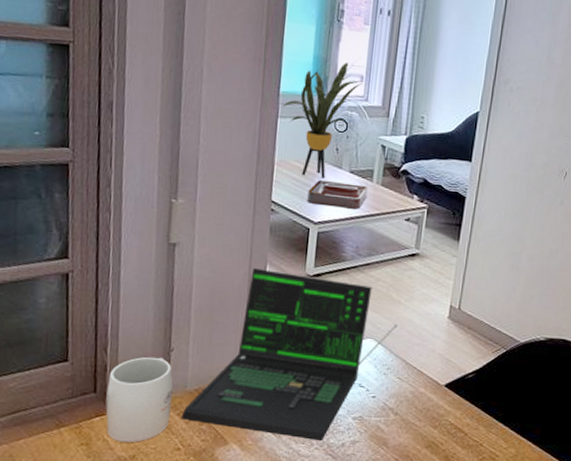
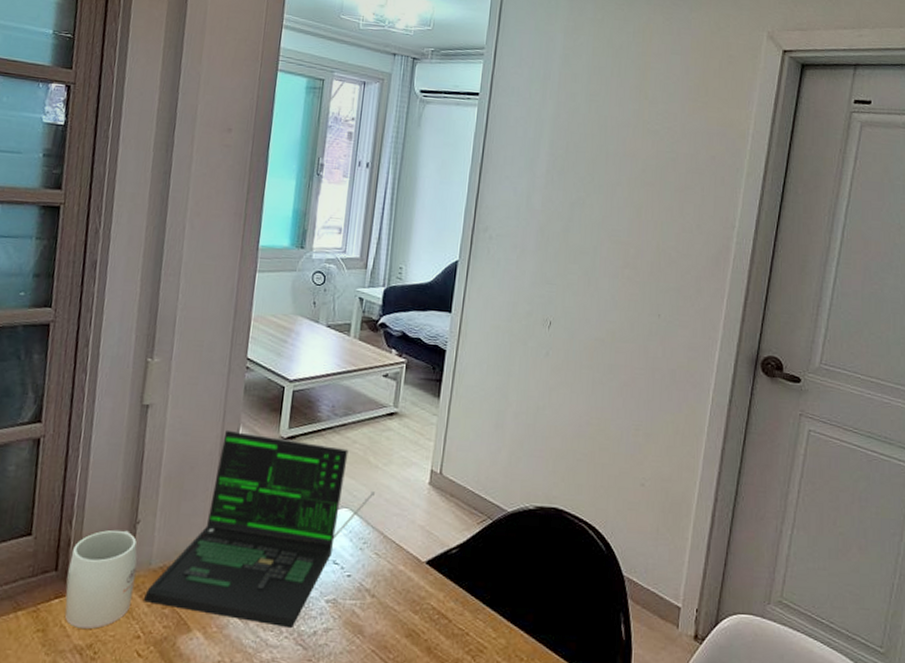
house plant: present [282,63,363,178] -> none [261,215,341,333]
decorative tray: present [307,179,368,209] -> none [283,335,345,366]

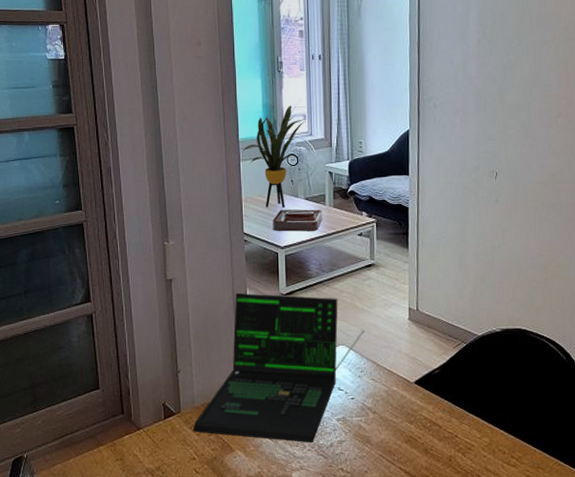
mug: present [64,529,138,629] -> none [132,379,185,455]
house plant: none [261,215,341,333] -> present [242,106,306,208]
decorative tray: none [283,335,345,366] -> present [273,209,323,232]

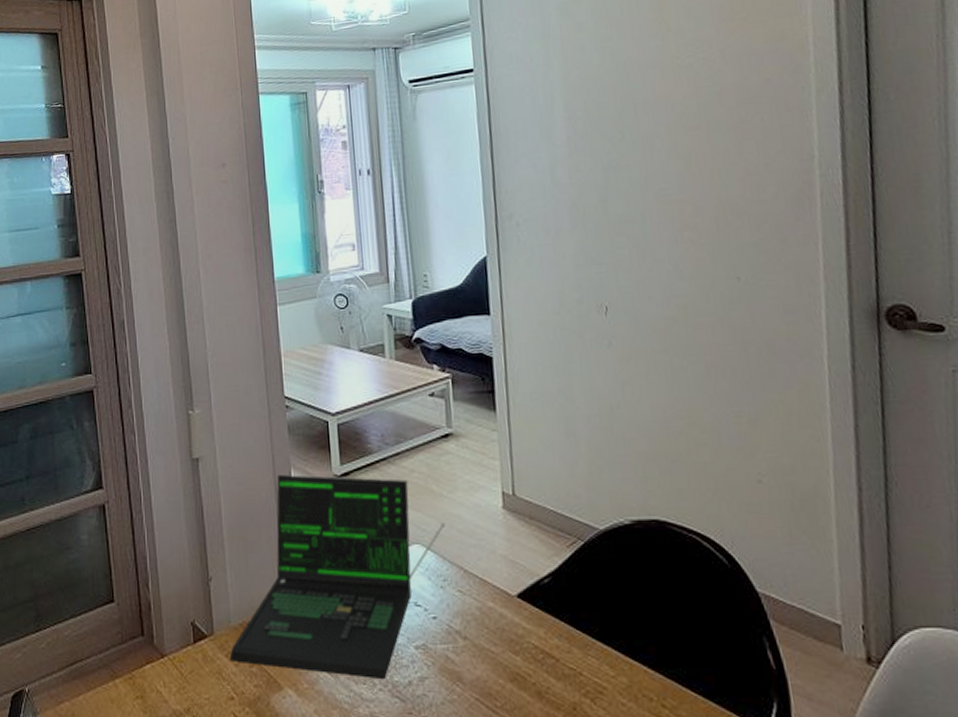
house plant: present [242,106,306,208] -> none [279,234,356,363]
decorative tray: present [273,209,323,232] -> none [320,363,383,393]

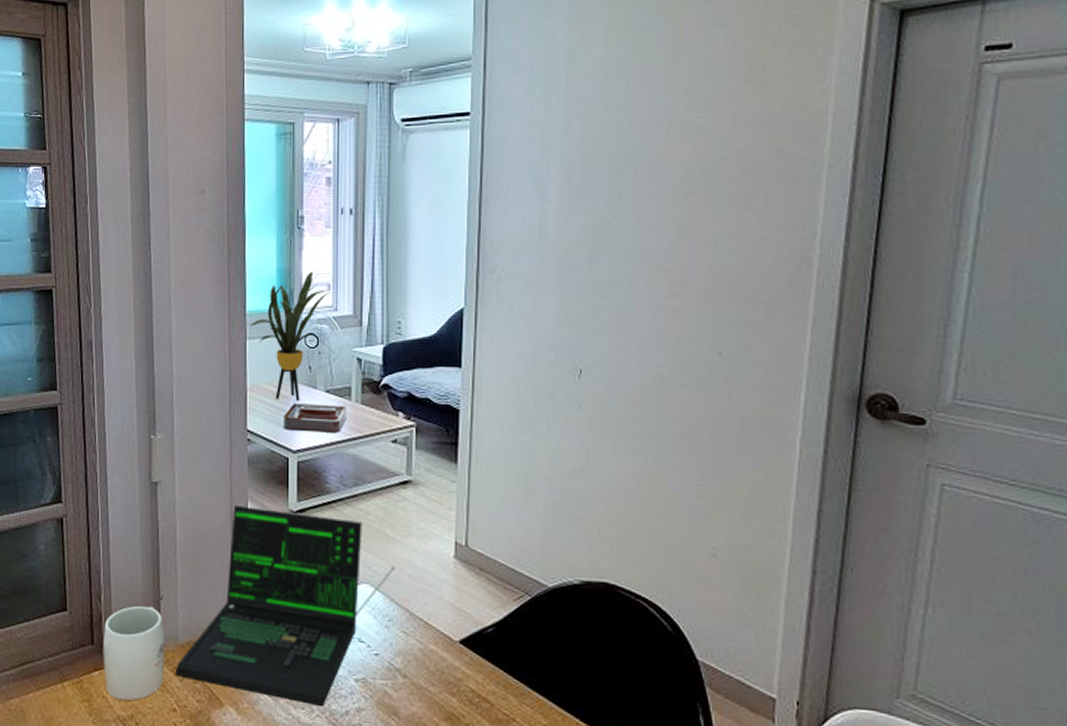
mug: none [153,589,219,692] -> present [103,605,165,701]
house plant: none [279,234,356,363] -> present [250,272,331,401]
decorative tray: none [320,363,383,393] -> present [283,402,347,433]

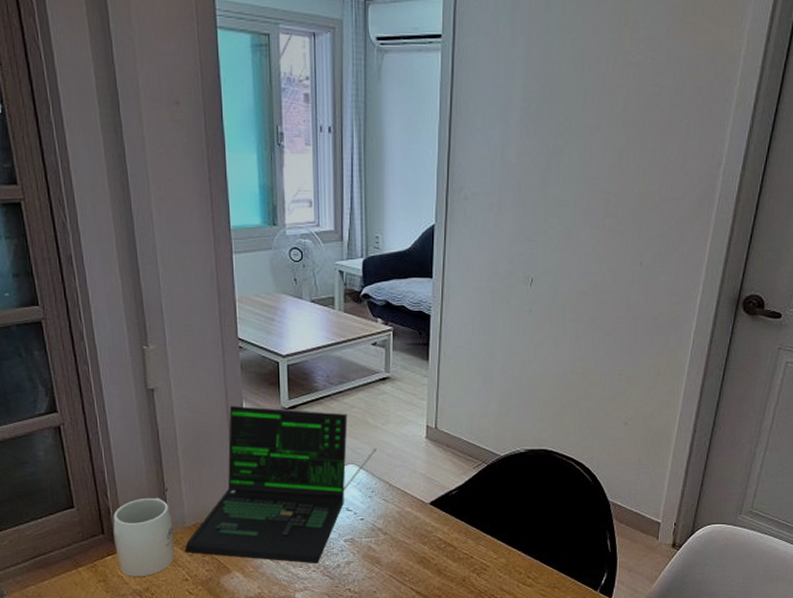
house plant: present [250,272,331,401] -> none [235,189,312,311]
decorative tray: present [283,402,347,433] -> none [272,312,331,338]

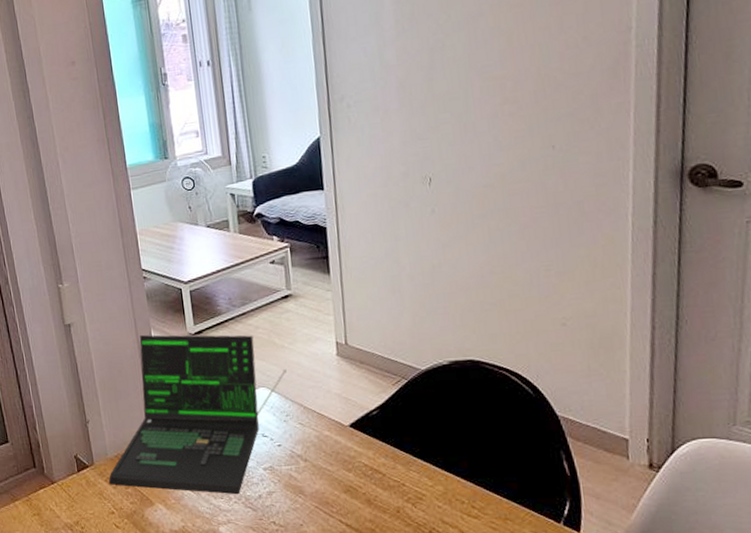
mug: present [113,497,175,577] -> none [42,429,100,510]

